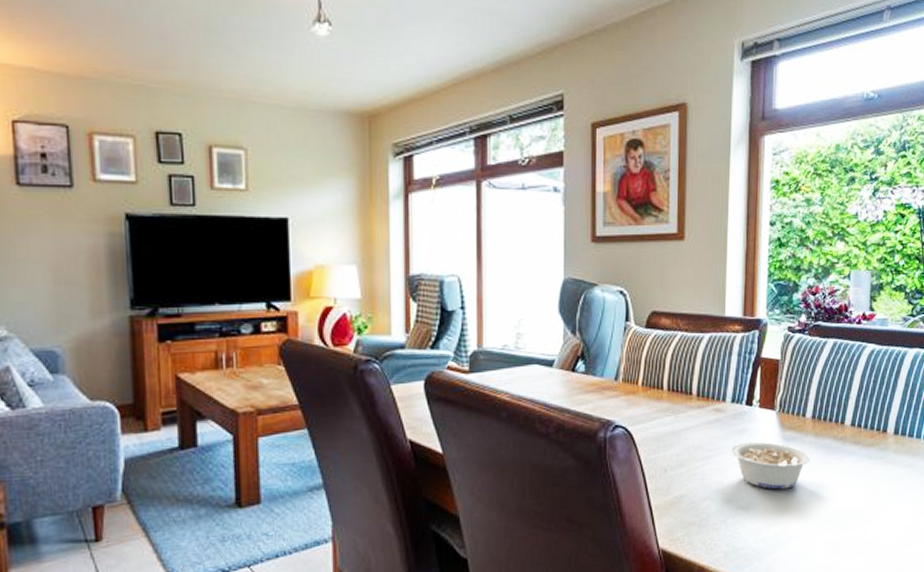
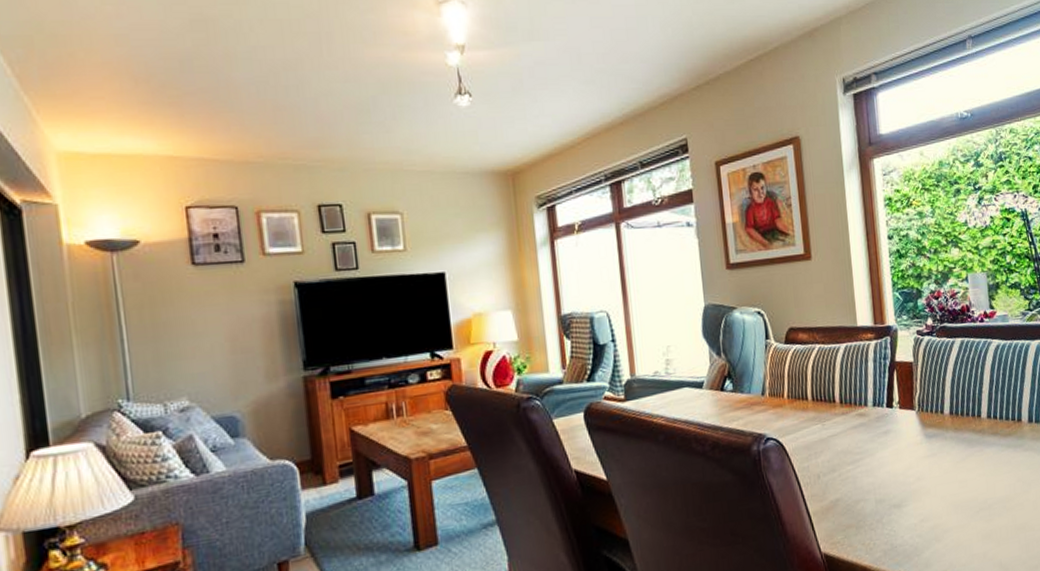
legume: present [729,441,810,490] -> none [876,440,953,486]

